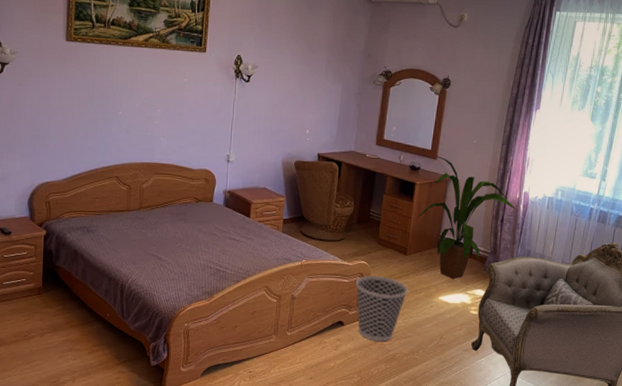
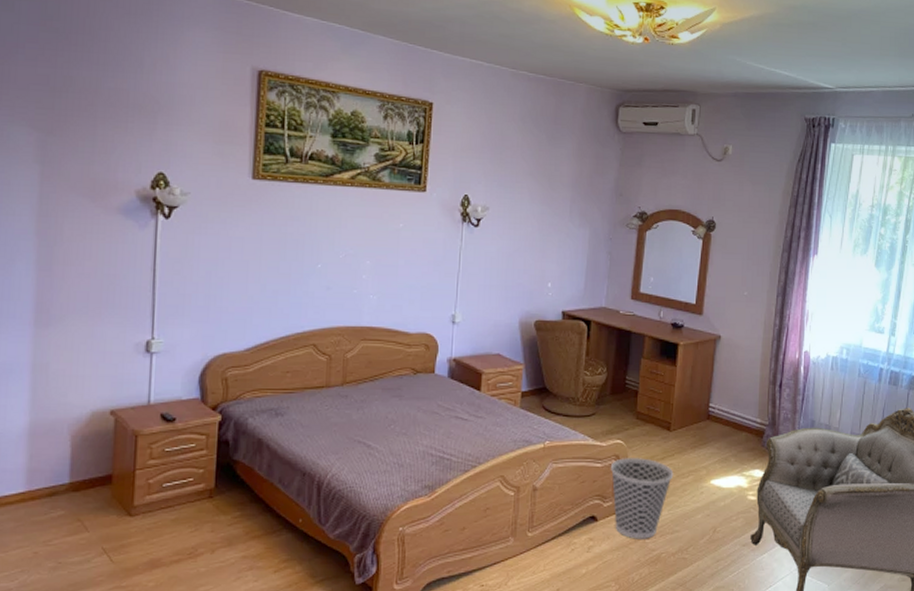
house plant: present [417,156,515,279] -> none [682,311,795,458]

